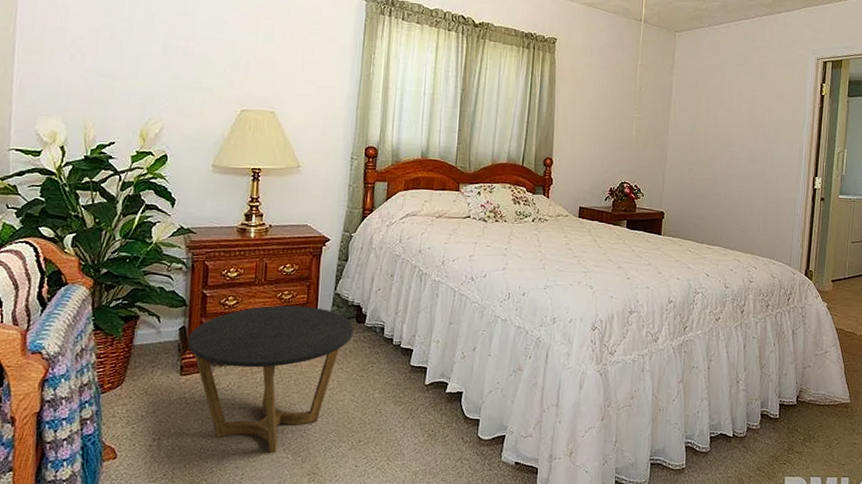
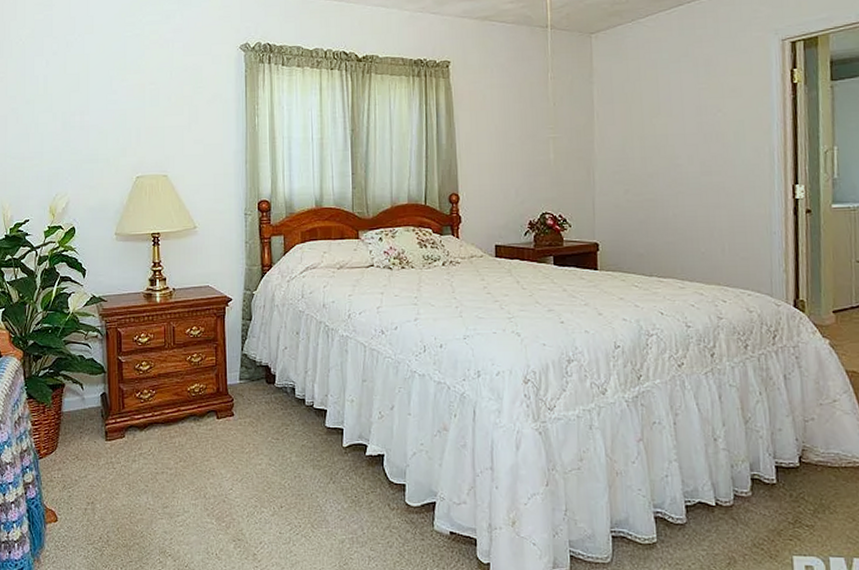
side table: present [187,305,354,454] -> none [109,368,264,519]

